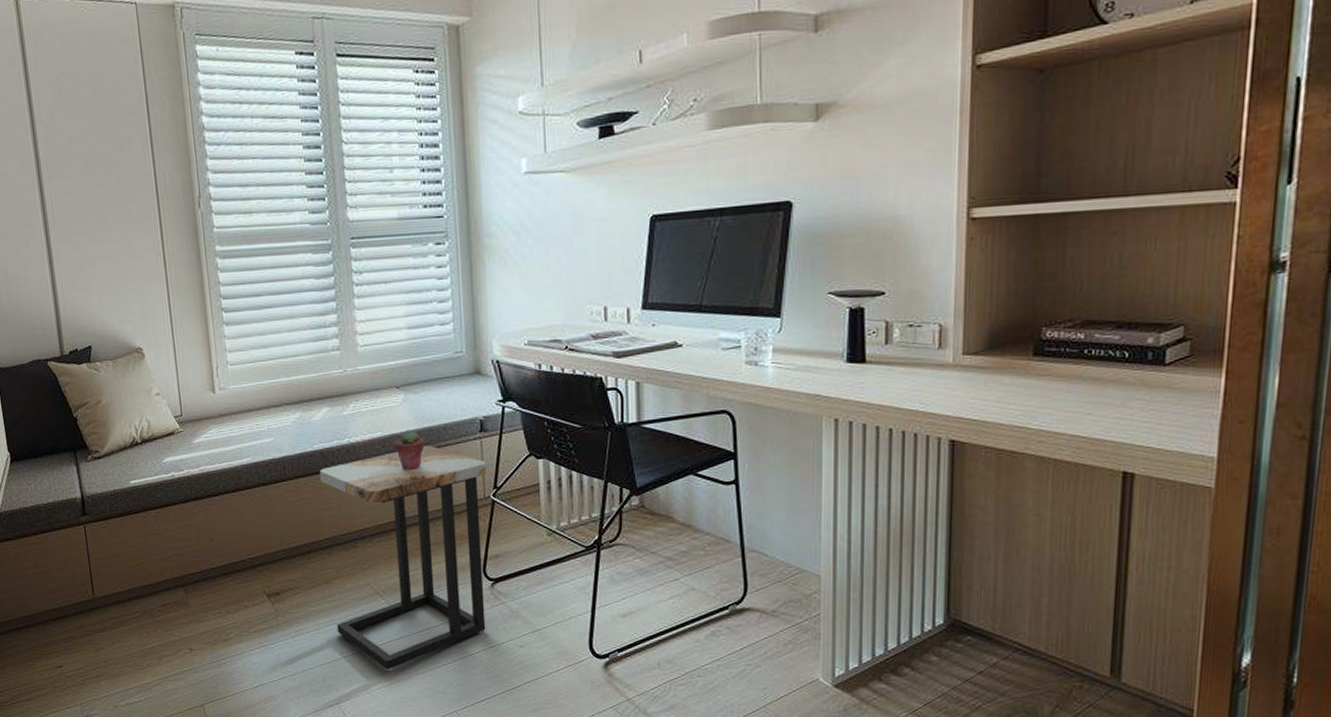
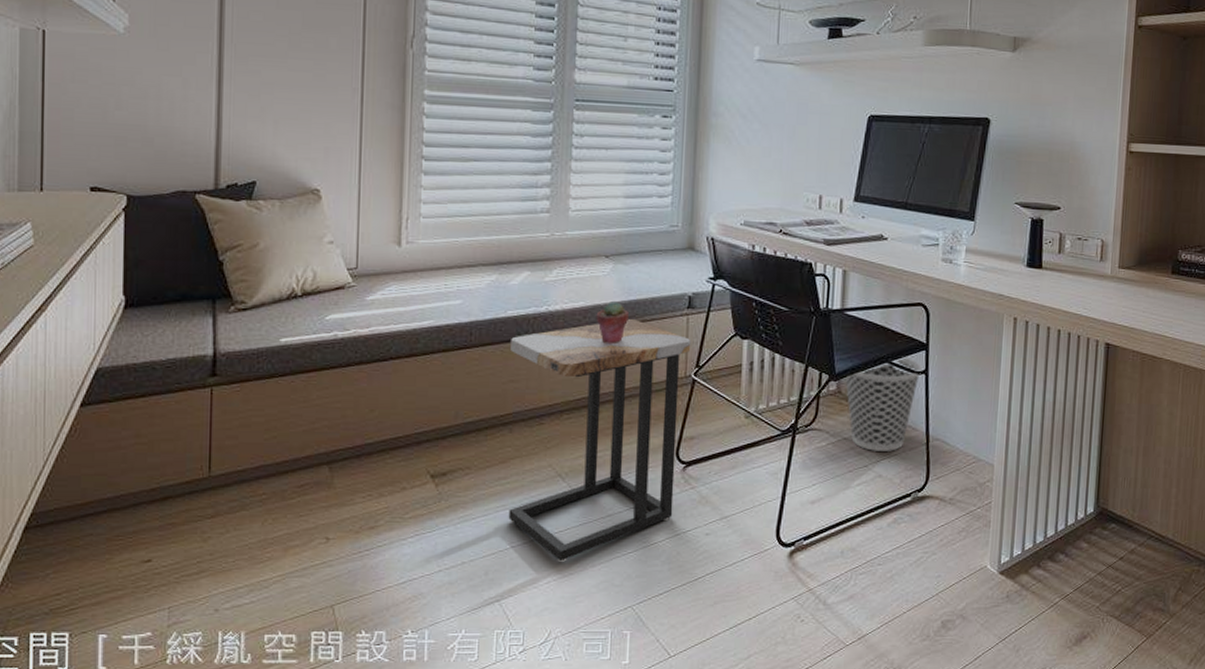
wastebasket: none [648,468,730,564] -> present [845,357,921,451]

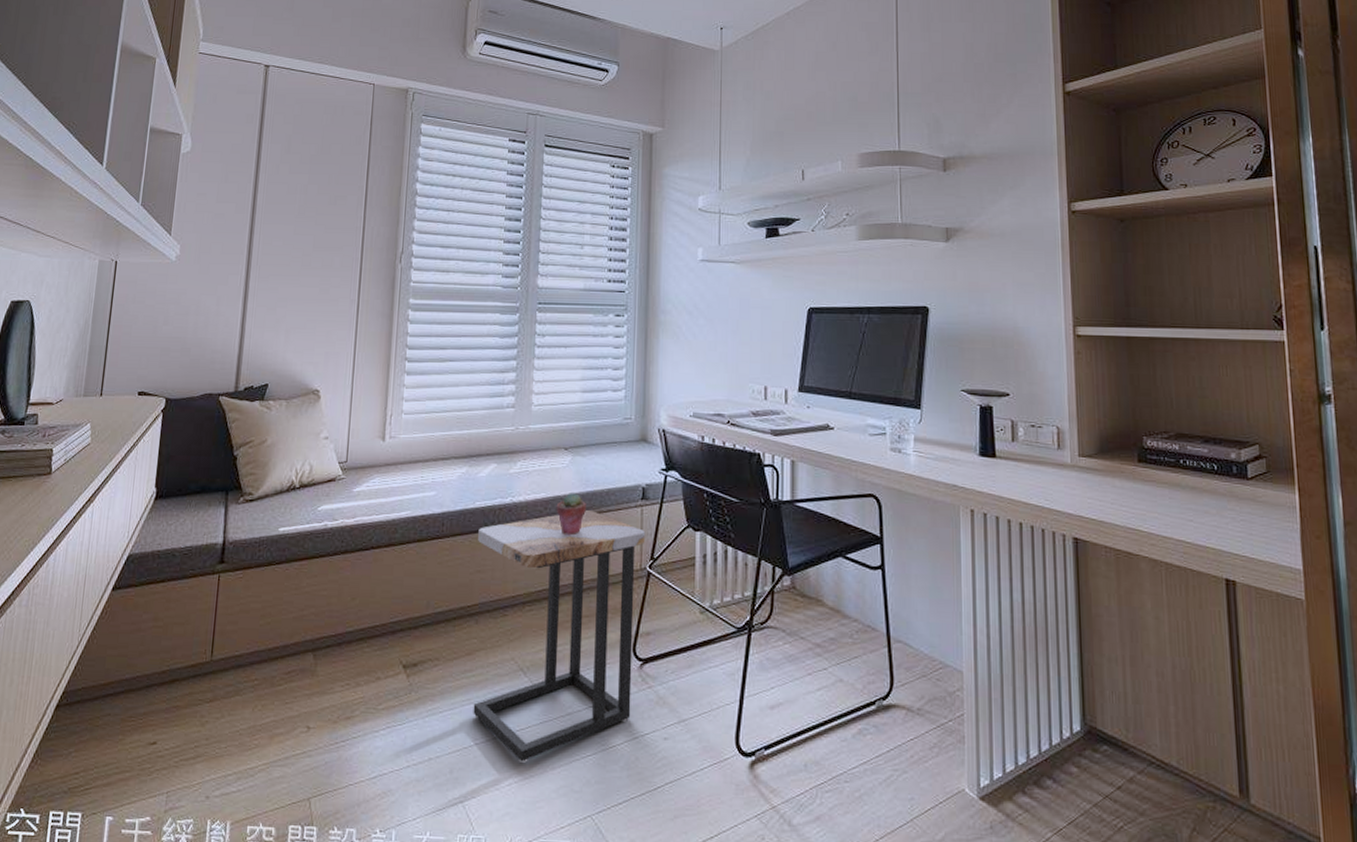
wastebasket: present [845,357,921,451] -> none [799,551,877,653]

